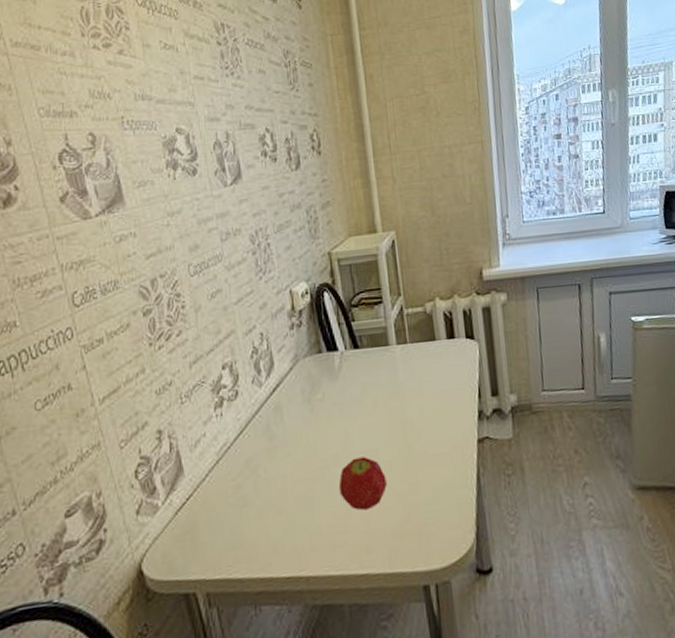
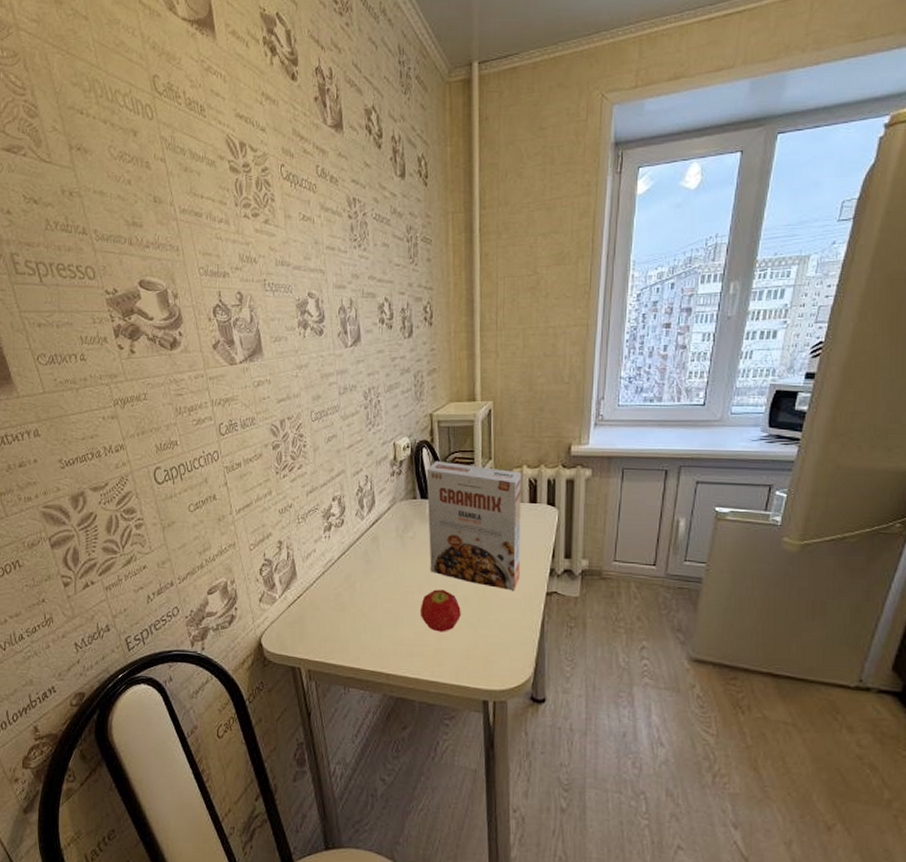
cereal box: none [330,304,447,445] -> present [426,460,522,591]

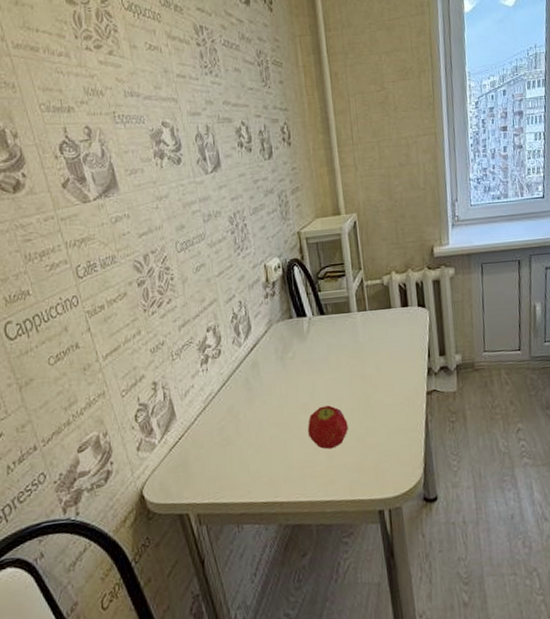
cereal box: present [426,460,522,591] -> none [299,277,400,396]

